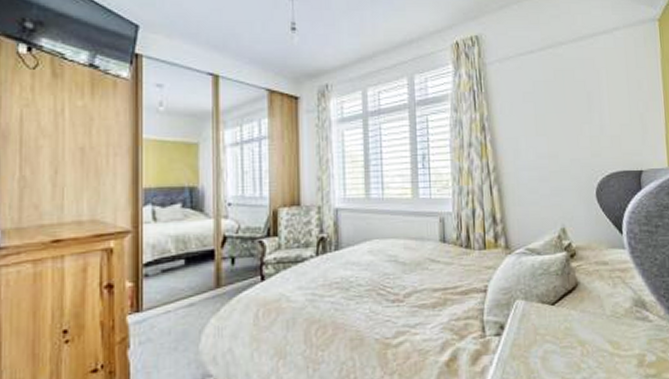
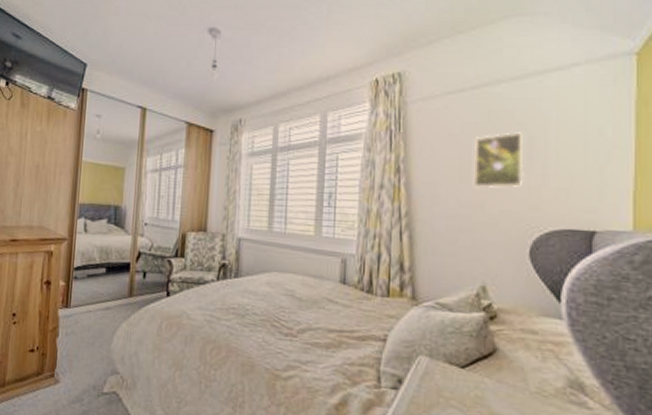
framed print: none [545,88,586,141] -> present [472,132,524,189]

